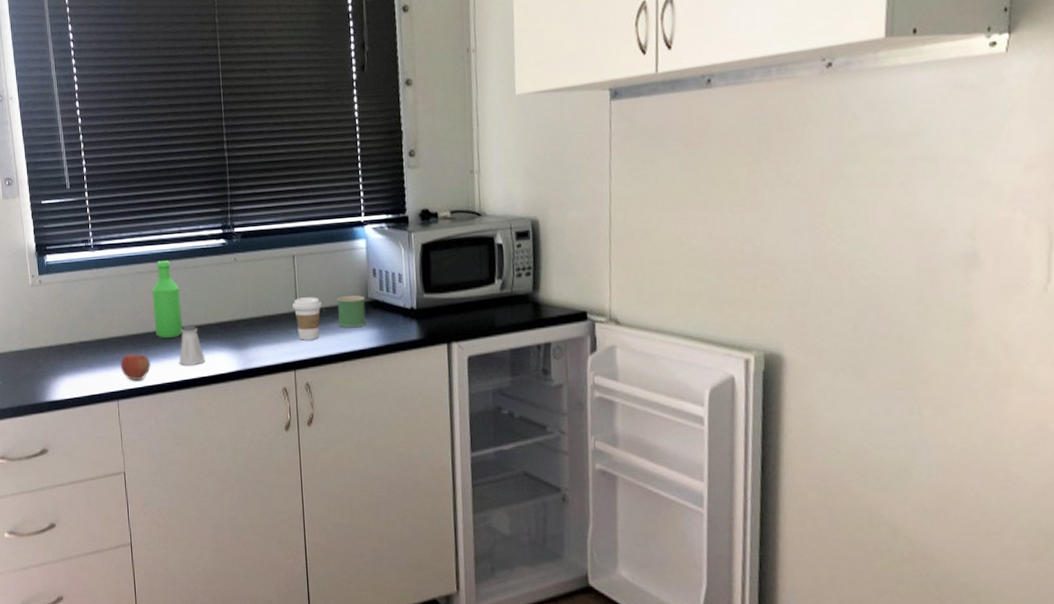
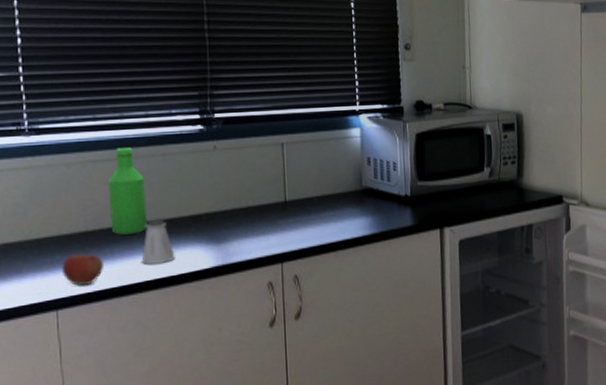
coffee cup: present [292,297,322,341] -> none [281,186,313,231]
mug: present [336,295,366,328] -> none [329,184,360,217]

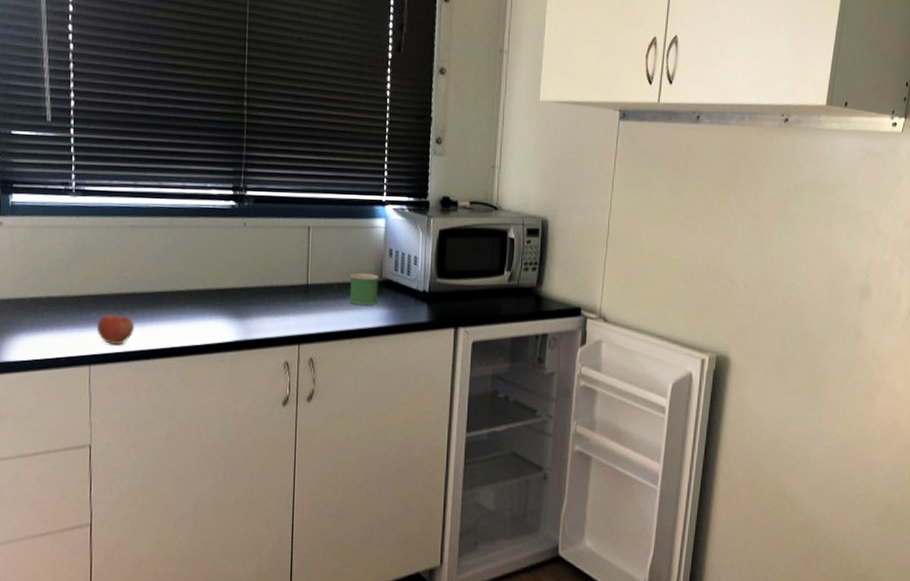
bottle: present [107,147,147,235] -> none [143,216,178,301]
saltshaker: present [141,219,175,264] -> none [168,289,200,332]
mug: none [329,184,360,217] -> present [349,273,378,306]

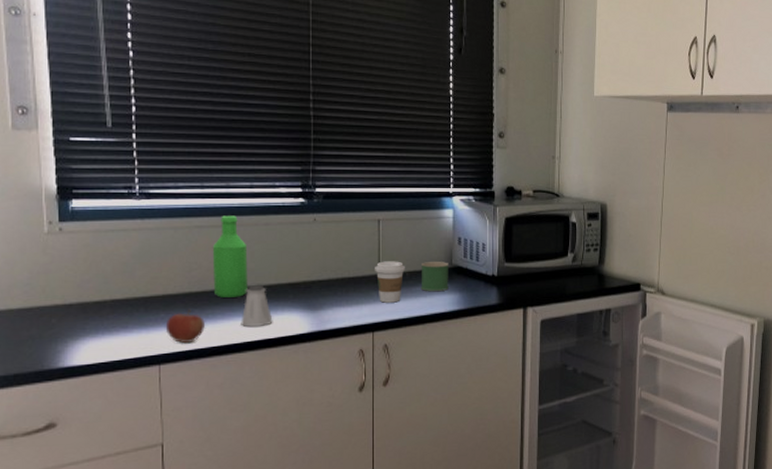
bottle: none [143,216,178,301] -> present [212,215,248,298]
saltshaker: none [168,289,200,332] -> present [241,285,273,327]
coffee cup: none [303,270,334,315] -> present [375,261,405,303]

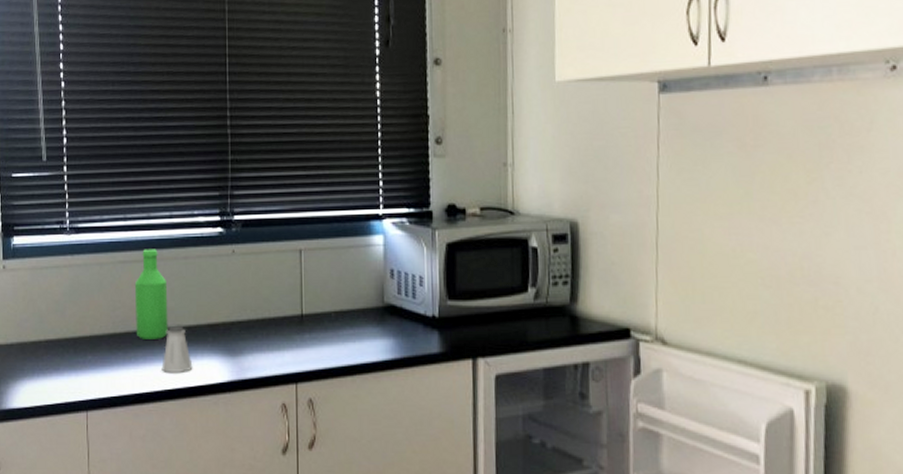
apple: present [165,309,206,343] -> none [92,351,129,388]
coffee cup: present [375,261,405,303] -> none [297,298,330,349]
mug: present [420,262,449,292] -> none [348,299,381,337]

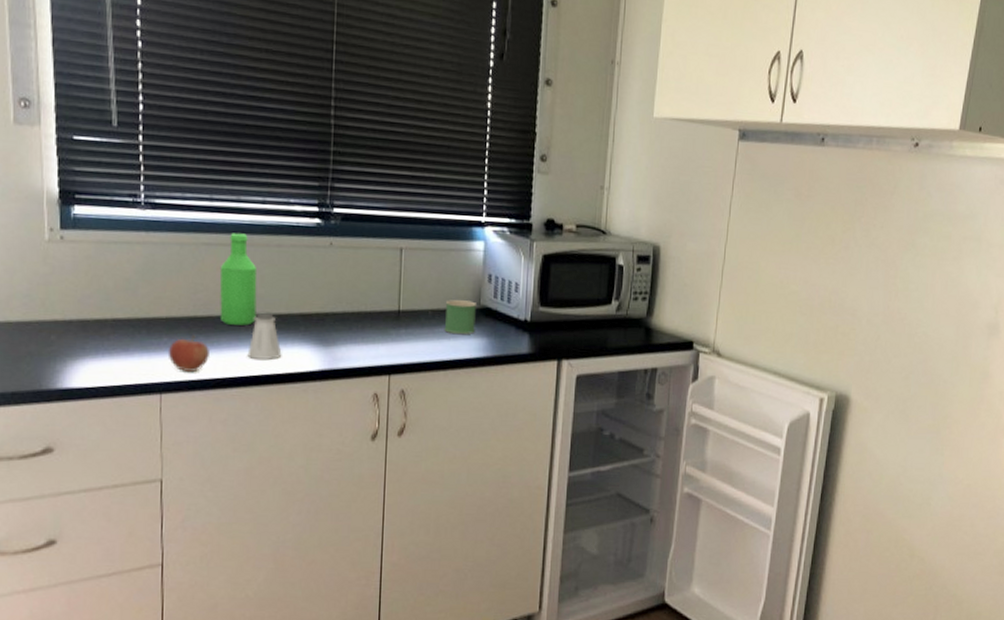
apple: none [92,351,129,388] -> present [167,334,211,372]
mug: none [348,299,381,337] -> present [444,300,476,335]

